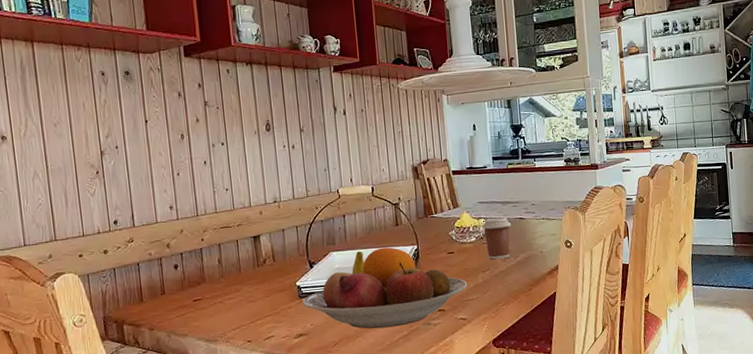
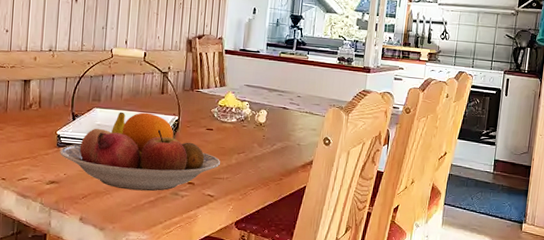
coffee cup: present [481,217,512,260] -> none [244,103,274,145]

